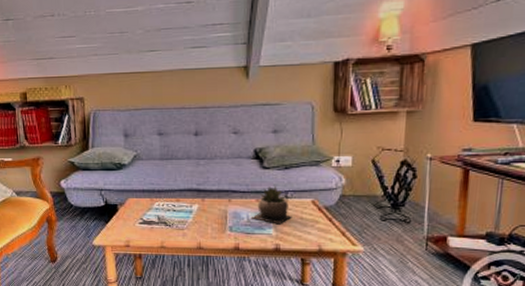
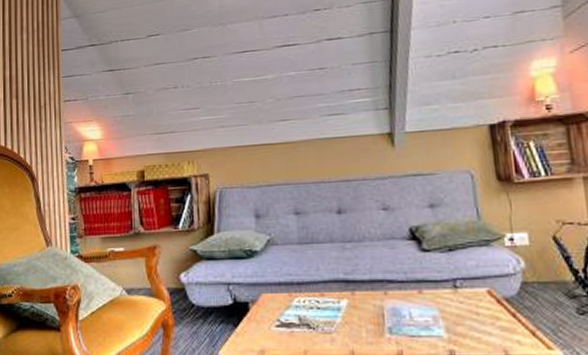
succulent plant: present [252,185,292,225] -> none [415,272,466,323]

